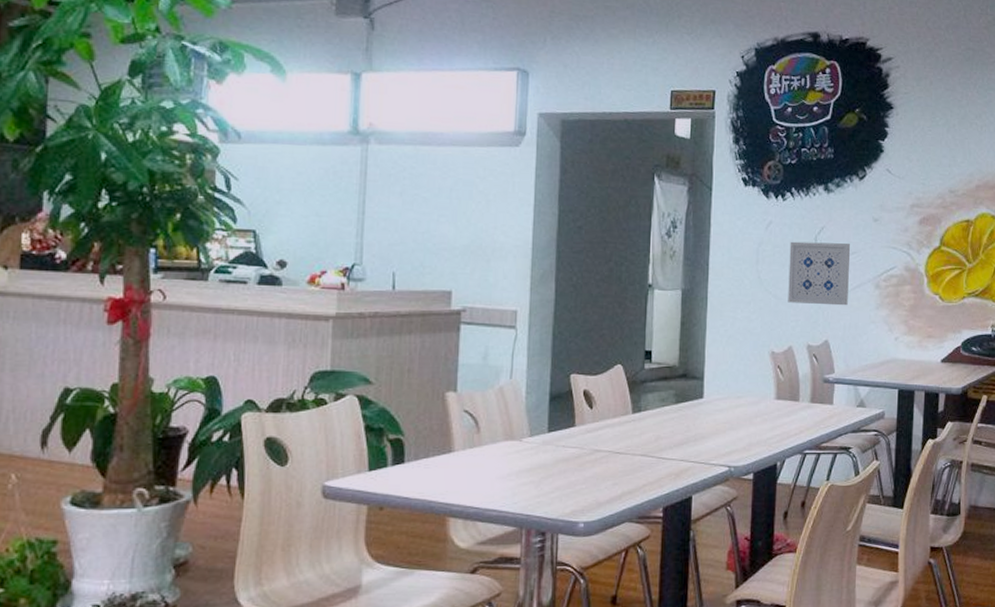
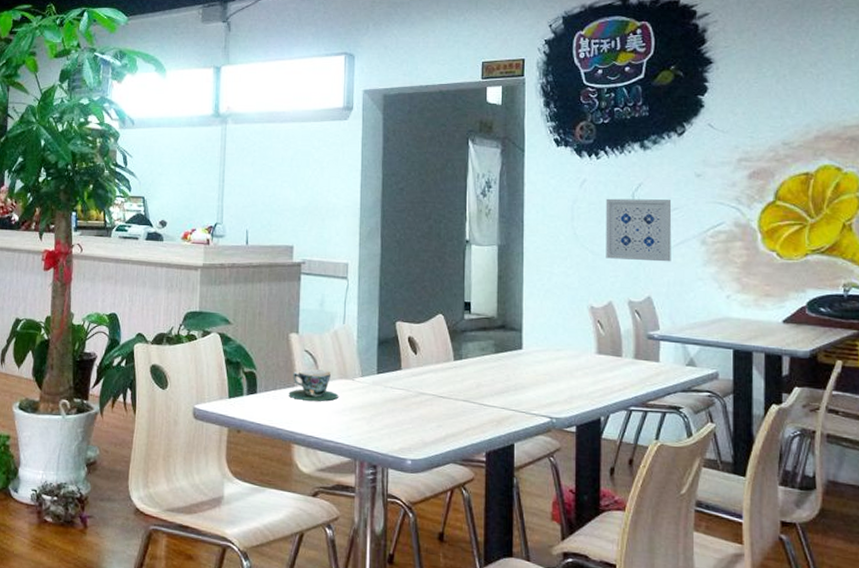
teacup: none [443,430,503,467] -> present [288,369,339,401]

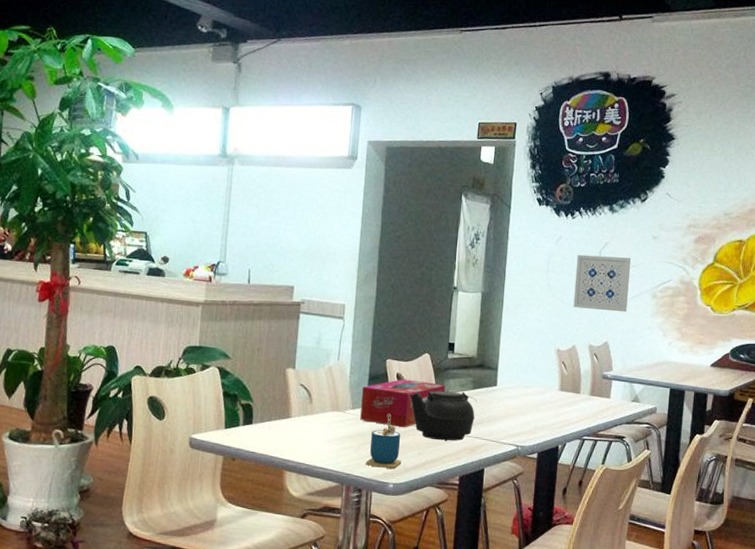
teacup: present [288,369,339,401] -> none [283,401,330,432]
tissue box: none [371,343,464,396] -> present [360,379,446,427]
cup: none [380,382,419,443] -> present [366,414,402,469]
teapot: none [424,355,501,412] -> present [410,390,477,441]

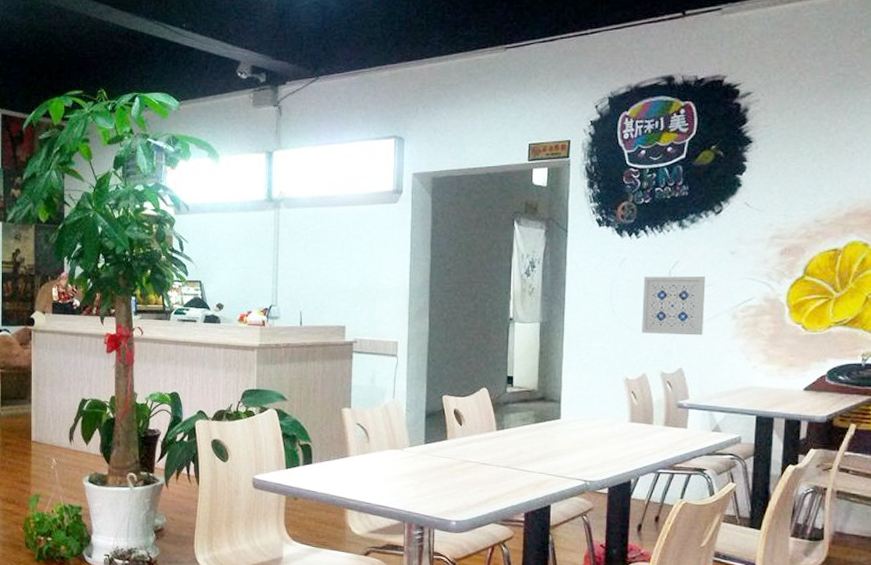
tissue box: present [360,379,446,427] -> none [419,415,506,464]
cup: present [366,414,402,469] -> none [427,451,463,506]
teapot: present [410,390,477,441] -> none [469,425,540,477]

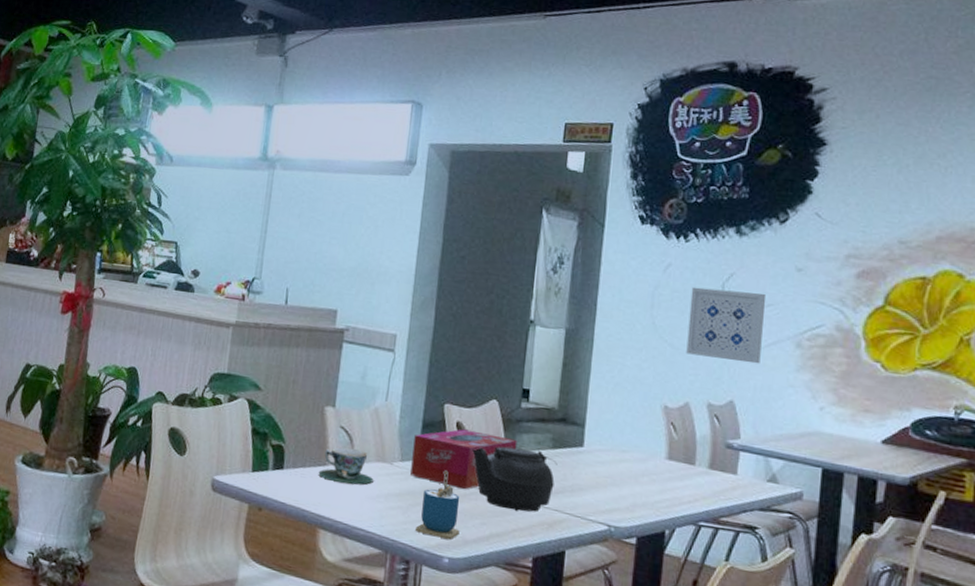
teacup: none [342,440,389,470] -> present [318,447,374,485]
tissue box: none [419,415,506,464] -> present [410,429,518,489]
cup: none [427,451,463,506] -> present [416,471,460,539]
teapot: none [469,425,540,477] -> present [472,446,558,512]

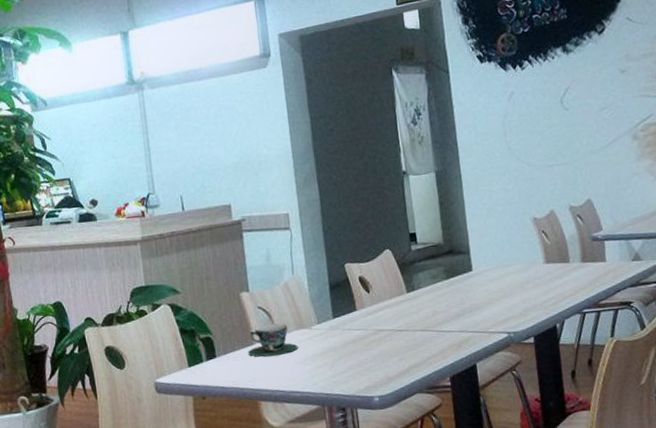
tissue box: present [410,429,518,489] -> none [325,279,416,335]
cup: present [416,471,460,539] -> none [344,323,383,382]
teapot: present [472,446,558,512] -> none [378,284,455,342]
wall art: present [686,287,765,364] -> none [535,99,606,168]

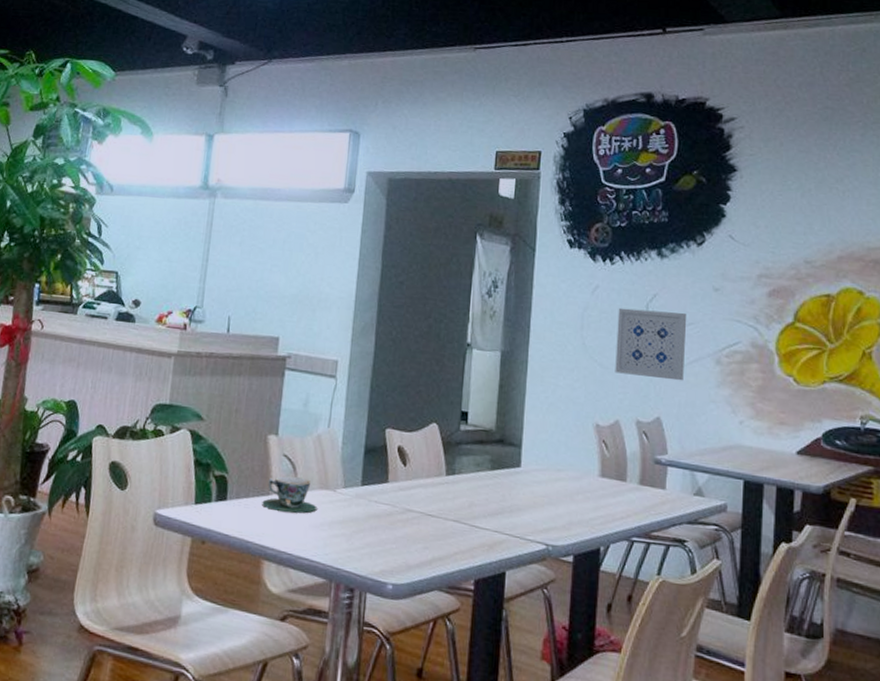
wall art: none [535,99,606,168] -> present [615,307,686,381]

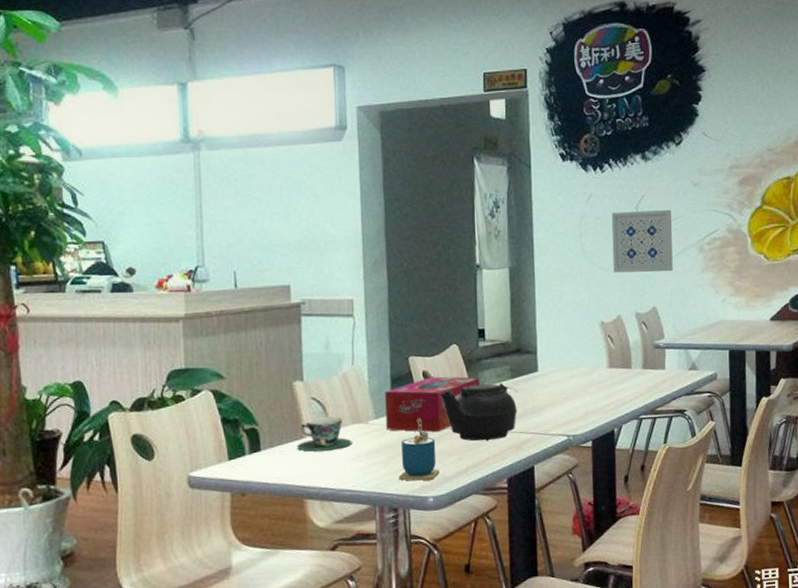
tissue box: none [353,453,457,514] -> present [385,376,480,432]
cup: none [360,497,403,565] -> present [399,419,440,481]
teapot: none [413,469,496,534] -> present [440,383,518,441]

